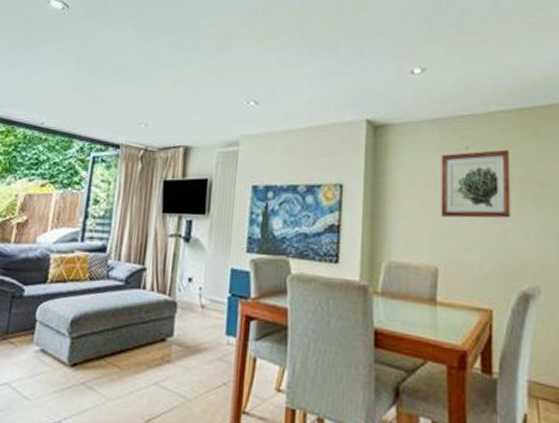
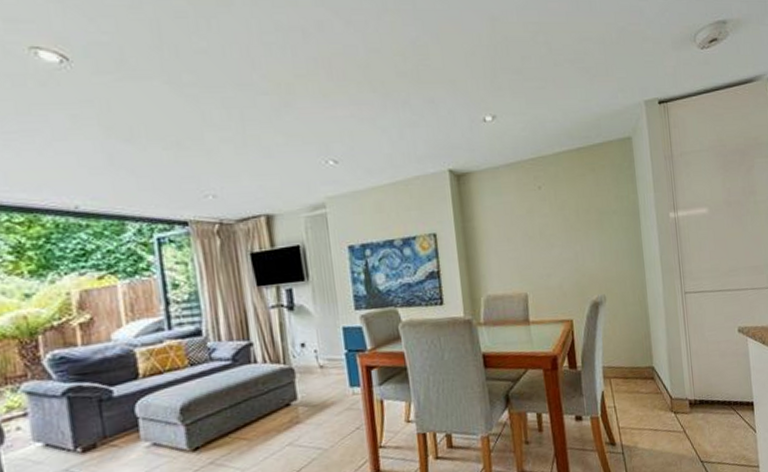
wall art: present [441,149,511,218] -> none [519,185,580,251]

